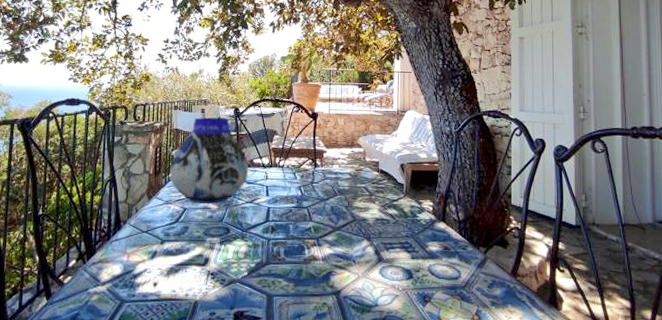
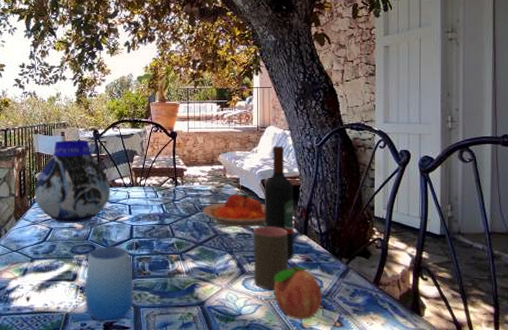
cup: none [214,229,268,312] -> present [84,246,135,322]
plate: none [341,178,405,213] -> present [202,194,266,227]
cup: none [391,212,426,281] -> present [253,226,288,291]
wine bottle: none [403,130,433,246] -> present [264,145,294,258]
fruit: none [411,251,460,312] -> present [274,262,323,320]

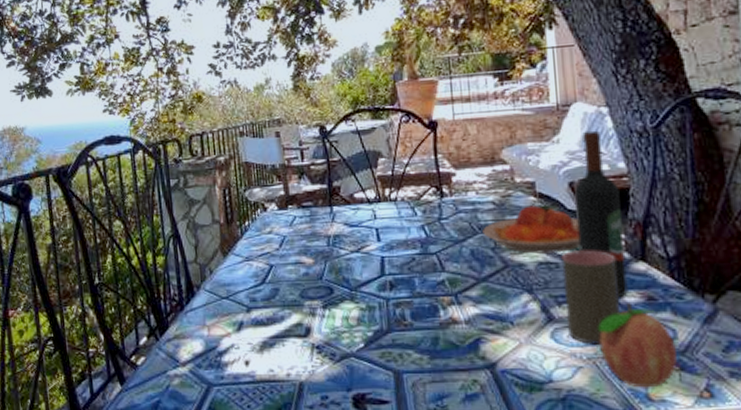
vase: present [34,139,111,223] -> none [245,141,350,257]
cup: present [84,246,135,322] -> none [322,287,394,394]

